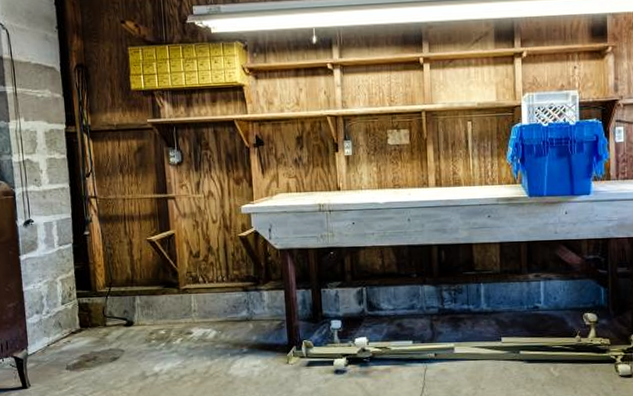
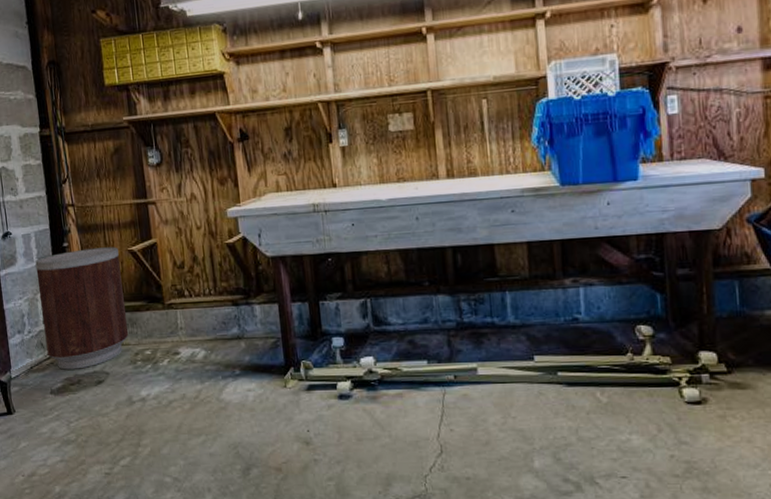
trash can: none [56,236,145,347] -> present [35,247,129,370]

